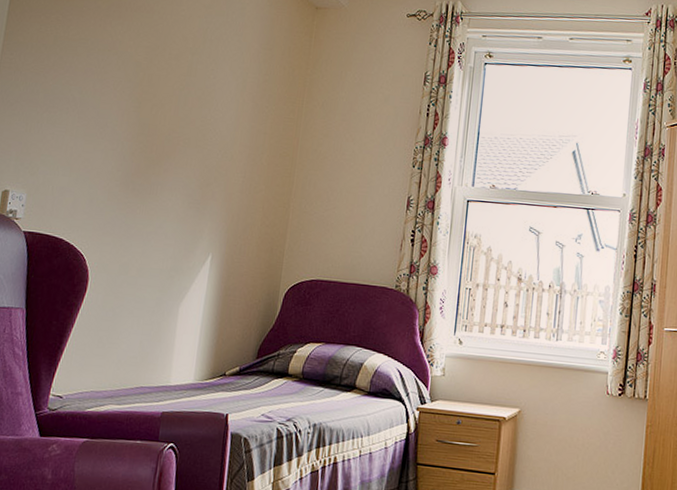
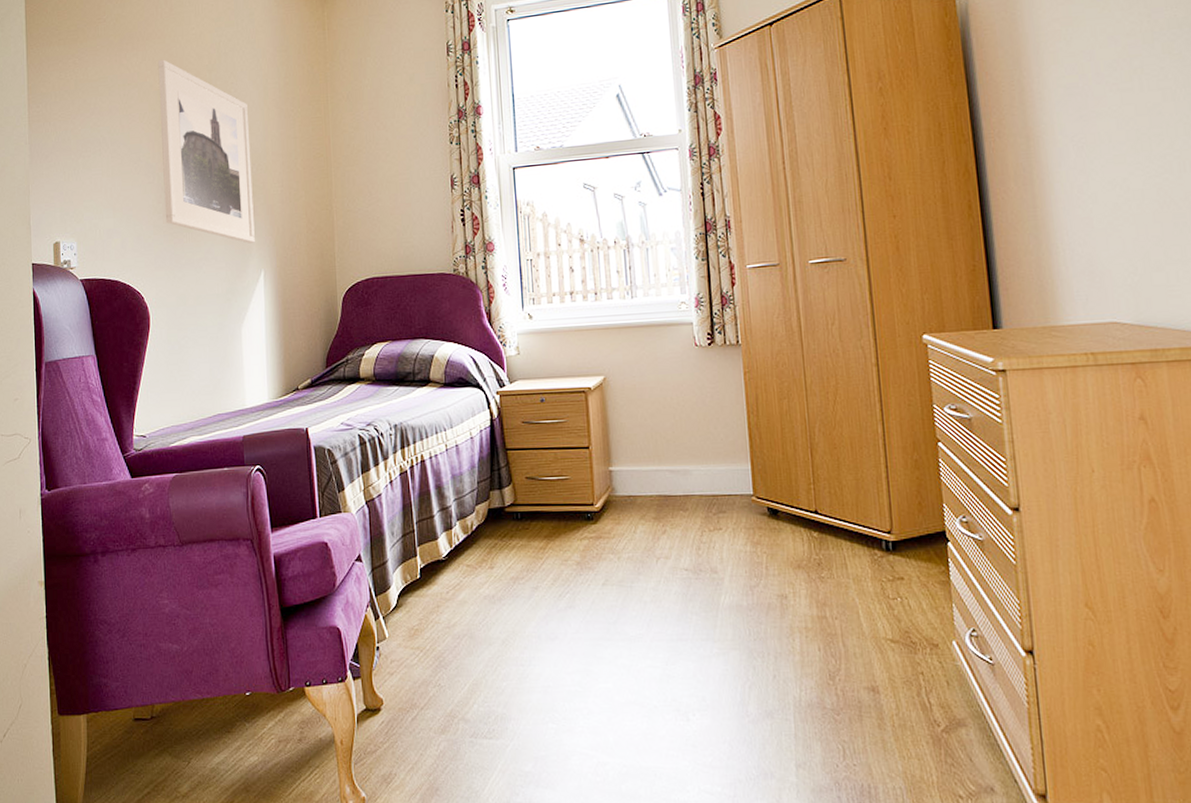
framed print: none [122,33,224,226] -> present [157,59,255,243]

